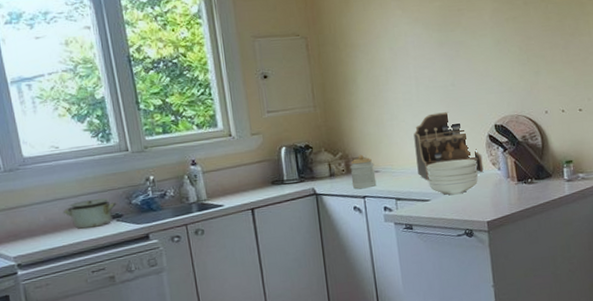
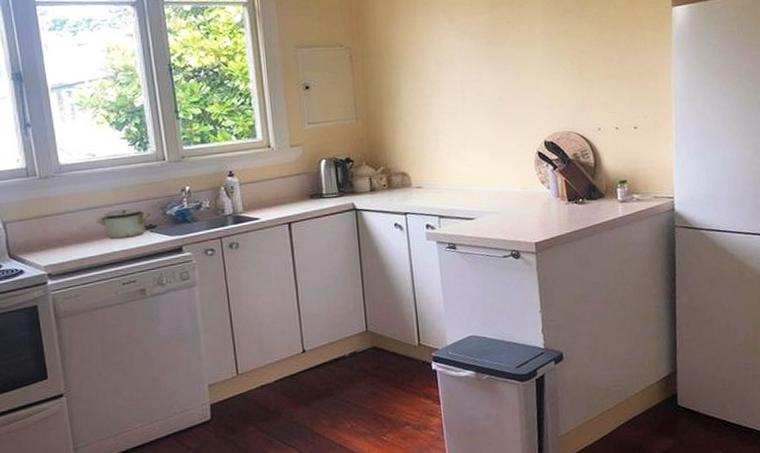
jar: present [350,154,377,190] -> none [391,169,419,206]
spice rack: present [413,112,483,180] -> none [459,127,531,198]
bowl: present [425,158,479,195] -> none [471,176,527,214]

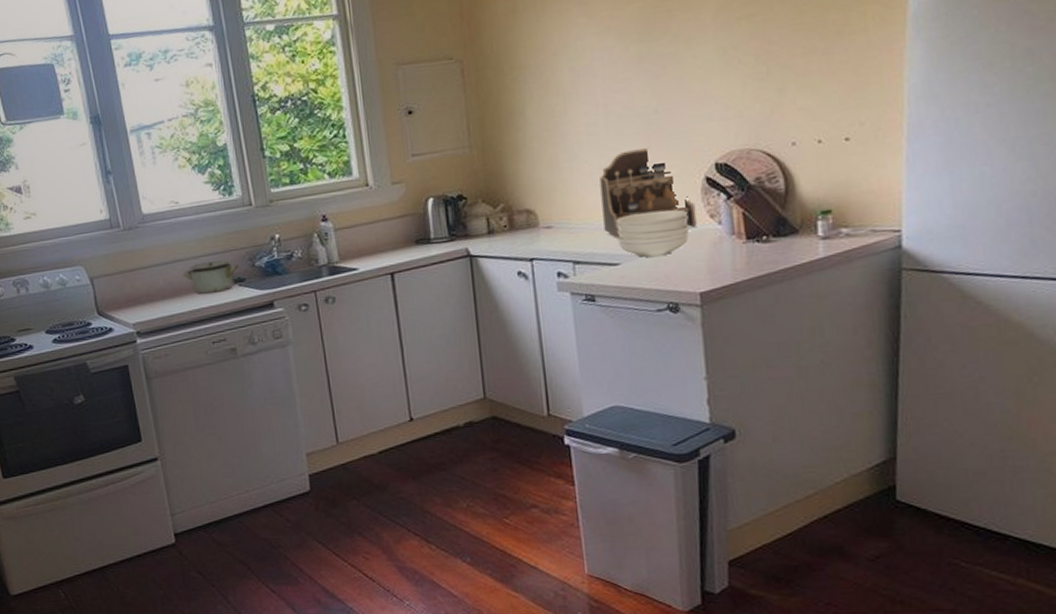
spice rack: none [459,127,531,198] -> present [599,148,696,238]
bowl: none [471,176,527,214] -> present [615,209,690,258]

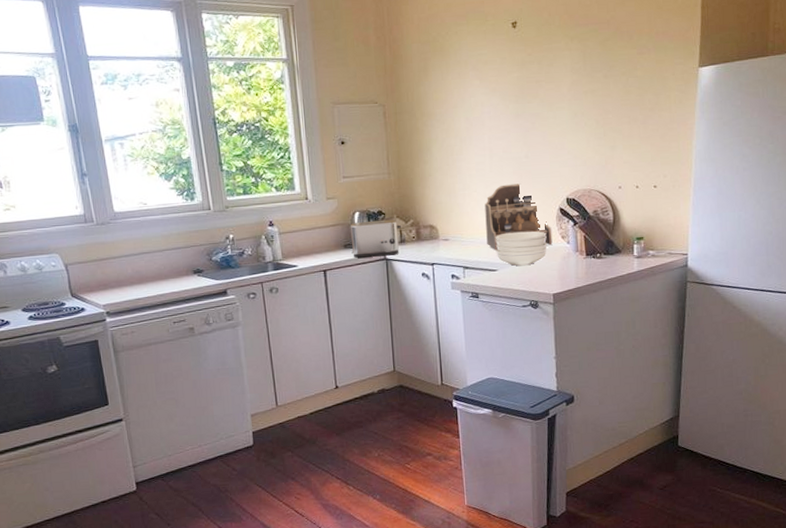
saucepan: present [183,259,239,295] -> none [149,253,199,283]
toaster: none [422,204,488,257] -> present [350,219,401,259]

